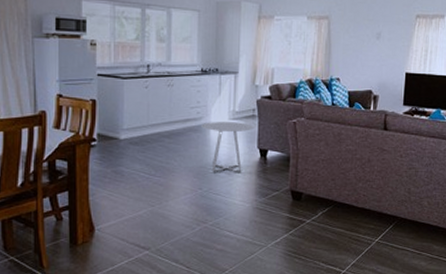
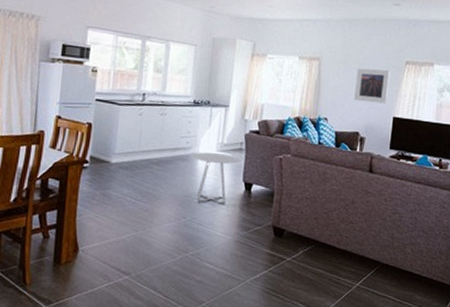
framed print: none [366,24,401,60] -> present [354,68,390,104]

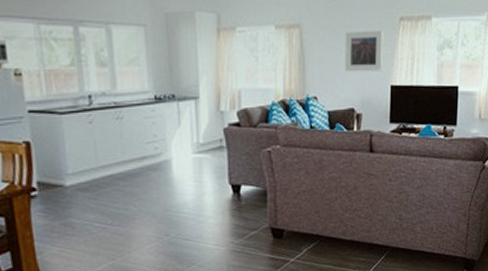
side table: present [190,152,241,205] -> none [161,155,224,215]

